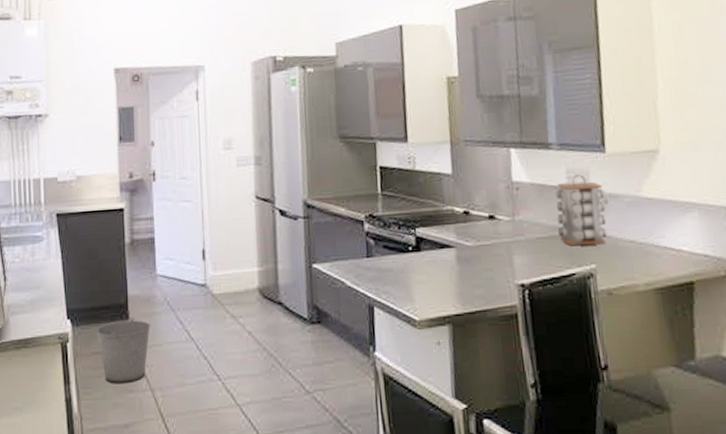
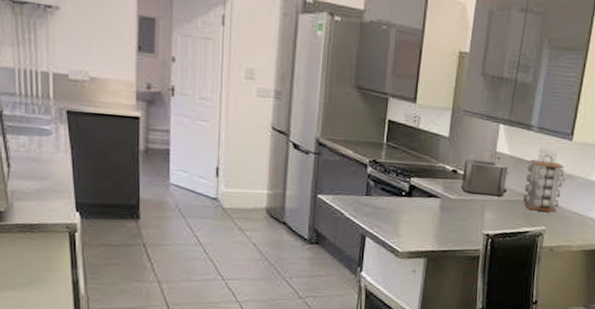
bucket: present [96,317,150,384] -> none [105,218,161,274]
toaster: none [475,193,535,237] -> present [461,158,509,197]

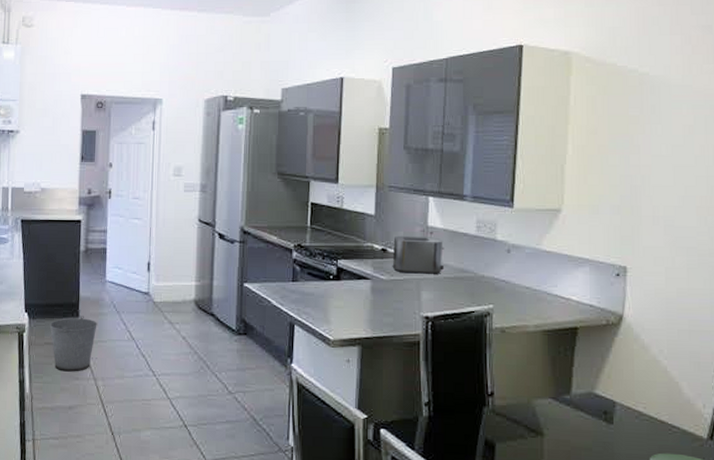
bucket: none [105,218,161,274] -> present [49,316,97,372]
spice rack: present [523,154,565,213] -> none [464,224,509,288]

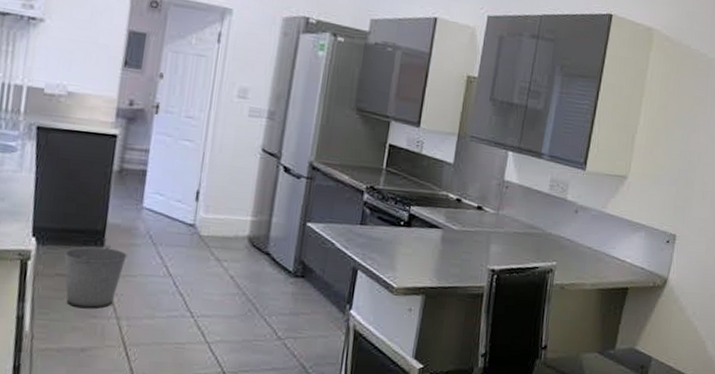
toaster: present [392,235,445,274] -> none [465,186,518,229]

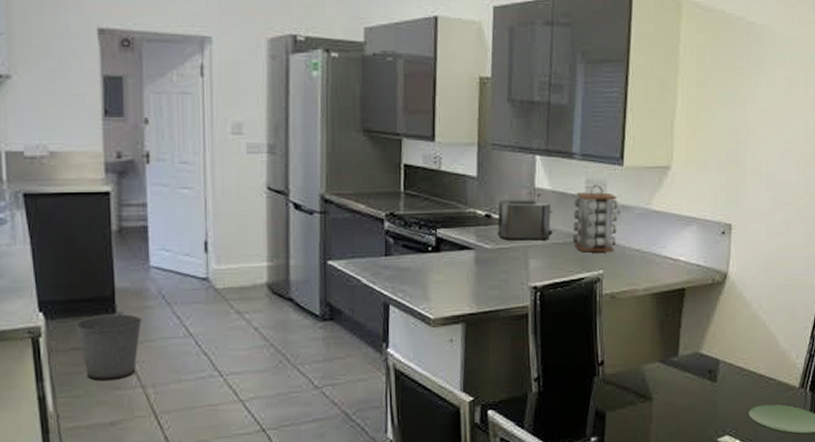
toaster: none [465,186,518,229] -> present [497,199,553,241]
spice rack: none [532,184,577,247] -> present [573,184,619,253]

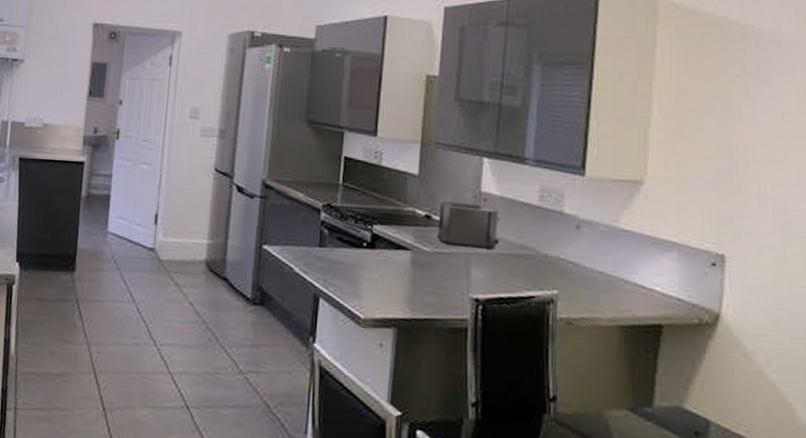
bucket: present [75,311,142,381] -> none [41,270,95,334]
spice rack: present [573,184,619,253] -> none [523,194,578,271]

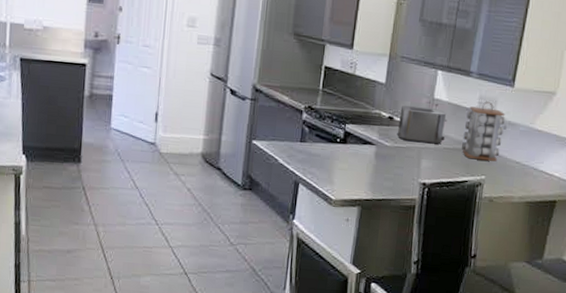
spice rack: none [523,194,578,271] -> present [462,101,506,162]

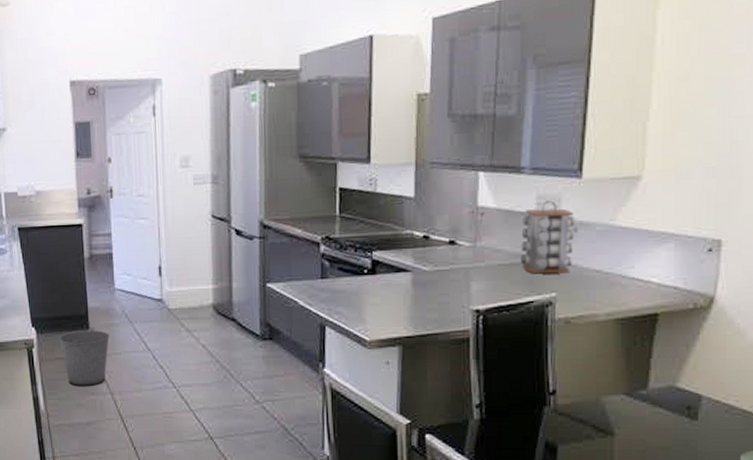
bucket: none [49,161,100,217] -> present [59,328,110,387]
toaster: present [397,105,447,144] -> none [436,218,498,263]

